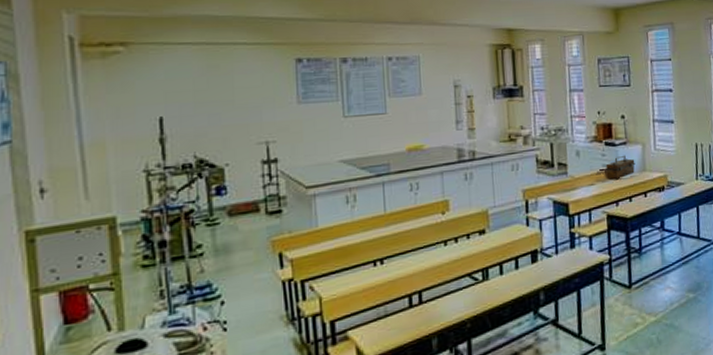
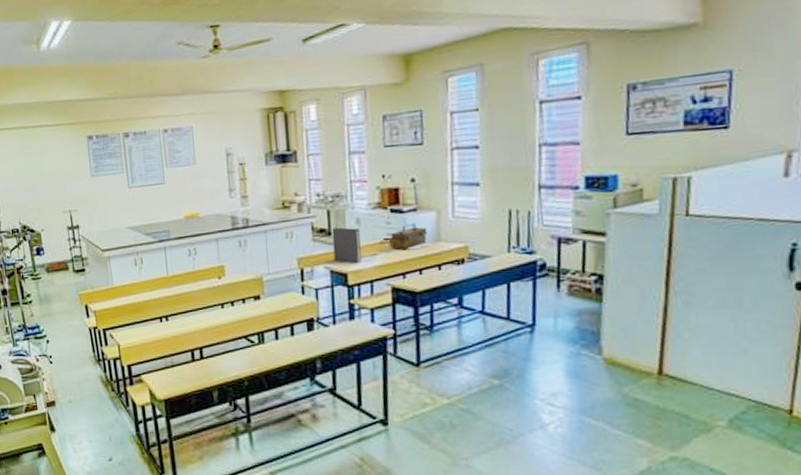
binder: none [554,159,581,193] -> present [331,227,362,263]

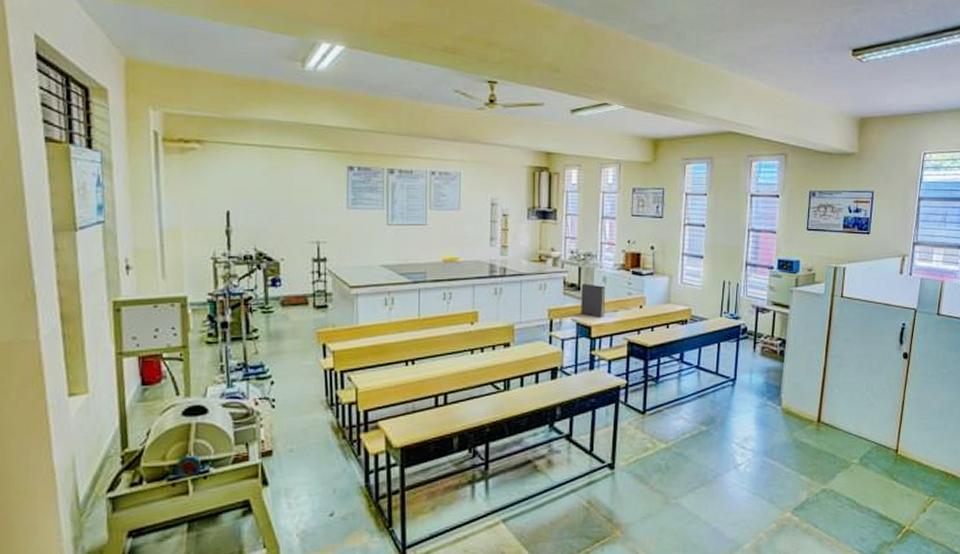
toolbox: present [390,223,428,251] -> none [629,285,660,309]

